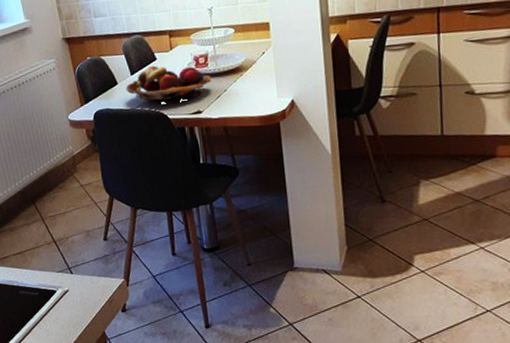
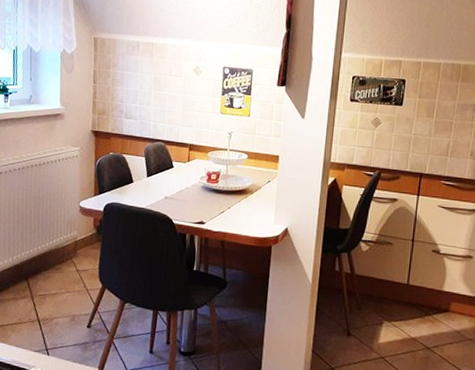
fruit basket: present [125,65,211,104] -> none [139,172,219,211]

